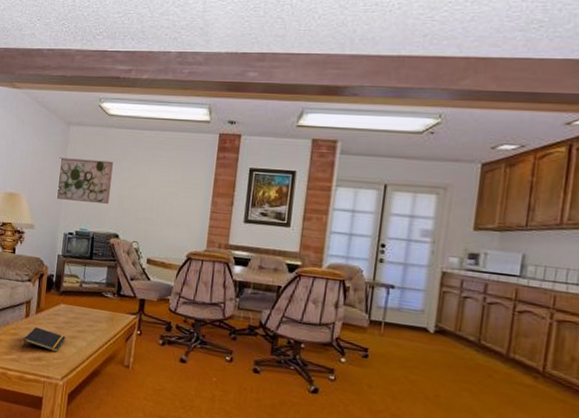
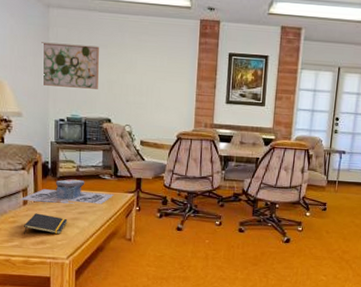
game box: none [22,294,116,324] -> present [19,178,114,204]

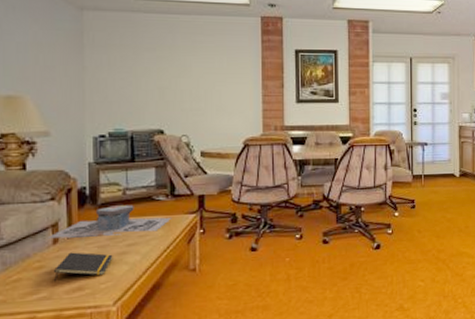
wall art: present [41,42,99,89] -> none [74,48,146,98]

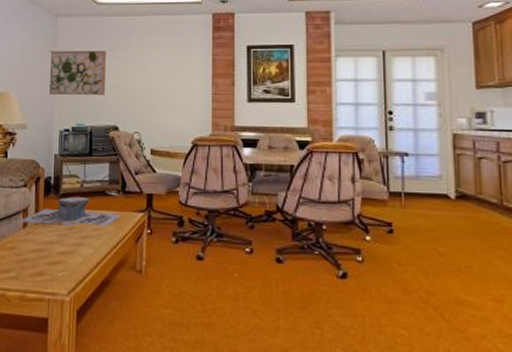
notepad: present [54,252,113,282] -> none [22,237,70,264]
wall art: none [74,48,146,98] -> present [49,50,106,95]

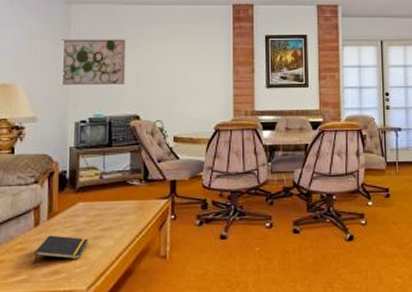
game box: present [19,196,122,227] -> none [29,188,145,221]
notepad: none [22,237,70,264] -> present [34,235,89,265]

